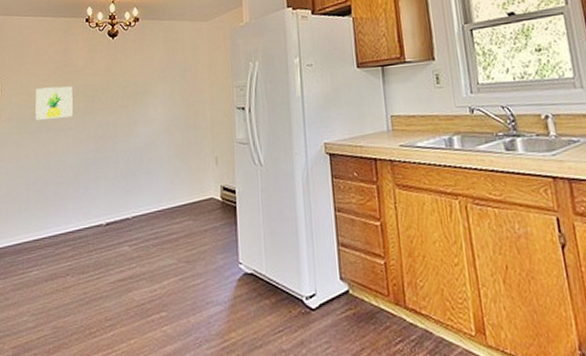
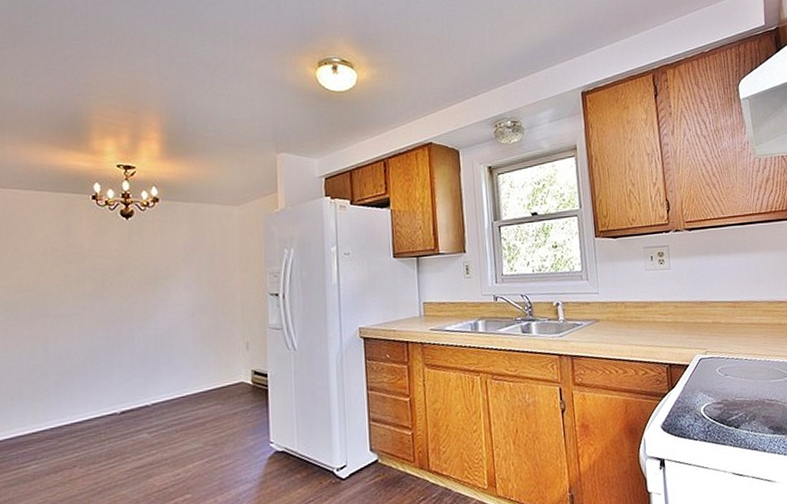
wall art: present [36,86,73,120] -> none [28,269,78,306]

